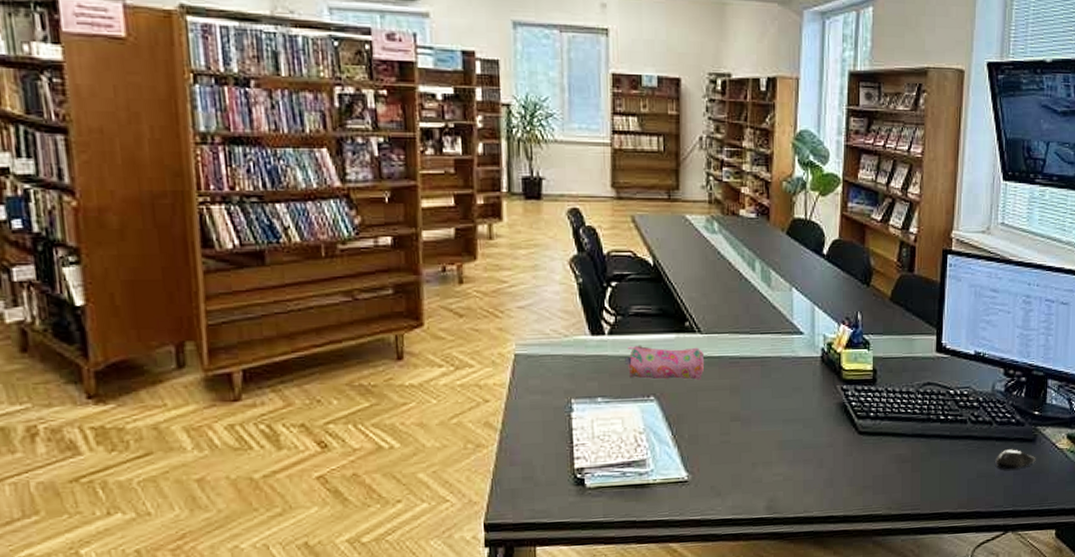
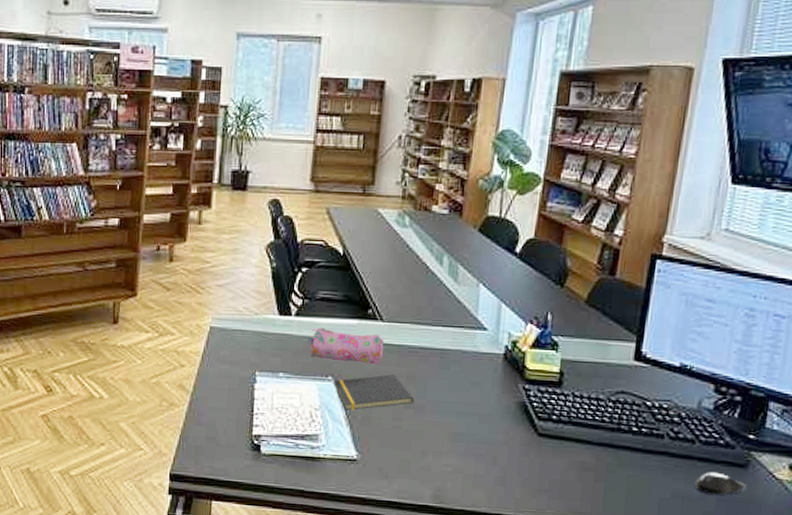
notepad: none [657,388,739,430] -> present [334,374,414,411]

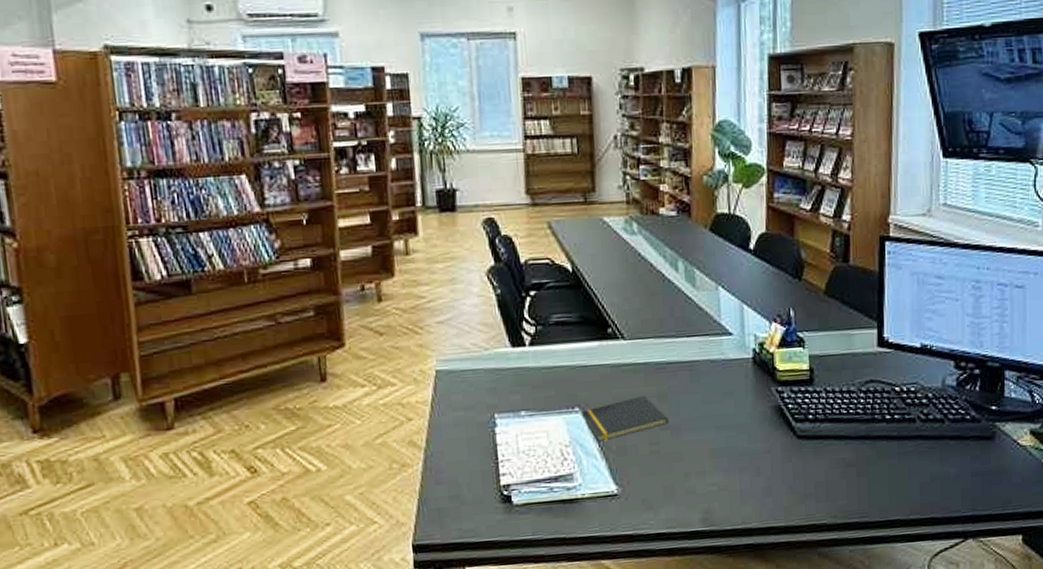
pencil case: present [308,327,385,366] -> none [547,354,630,390]
computer mouse: present [695,472,747,495] -> none [950,448,996,471]

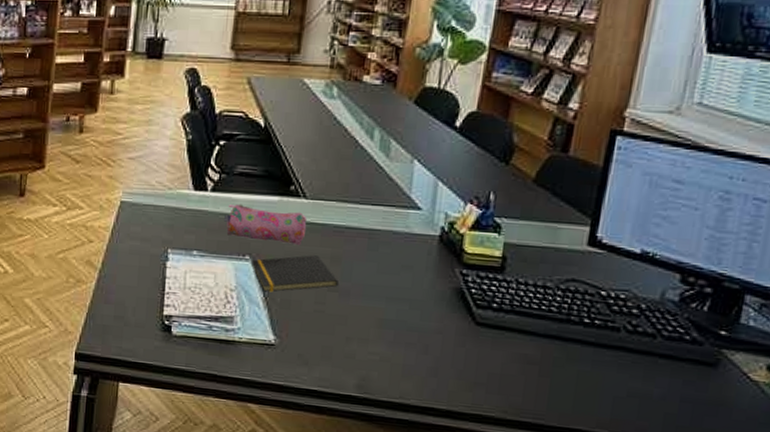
pencil case: none [547,354,630,390] -> present [224,204,308,246]

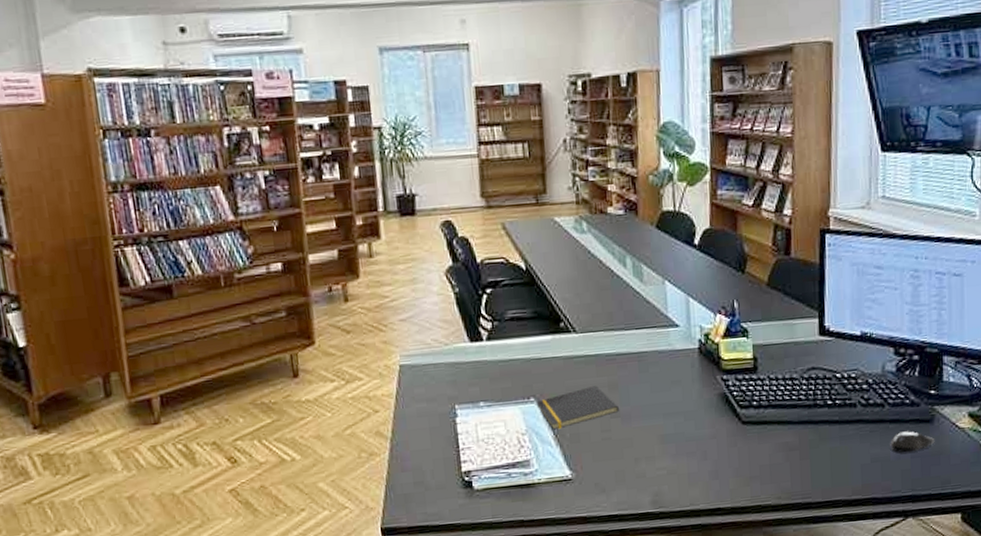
pencil case: present [224,204,308,246] -> none [504,347,582,381]
computer mouse: none [655,370,716,396] -> present [890,431,935,453]

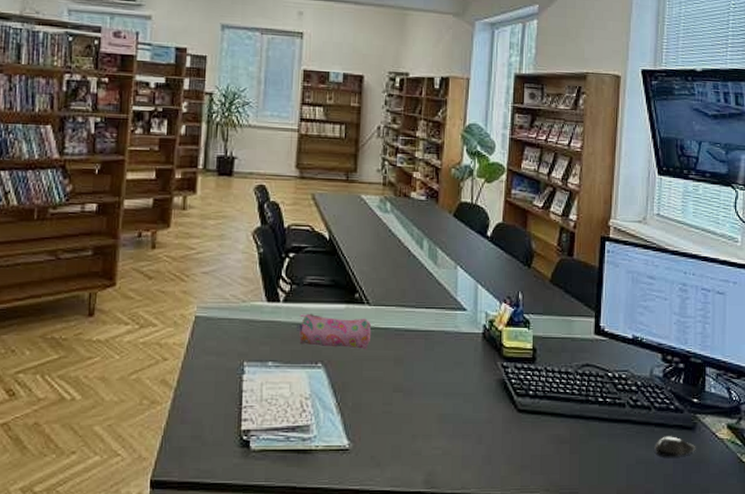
pencil case: none [504,347,582,381] -> present [297,313,372,350]
notepad: present [537,386,619,430] -> none [324,358,402,398]

